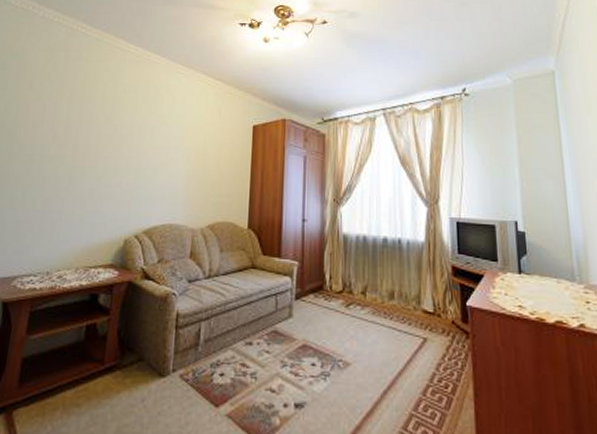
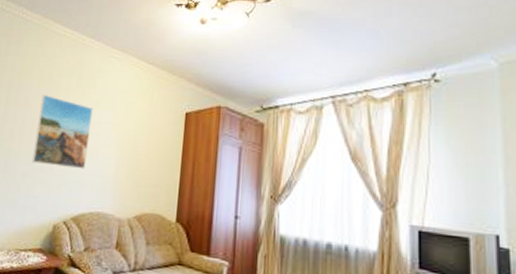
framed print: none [98,109,162,183] -> present [32,94,93,170]

